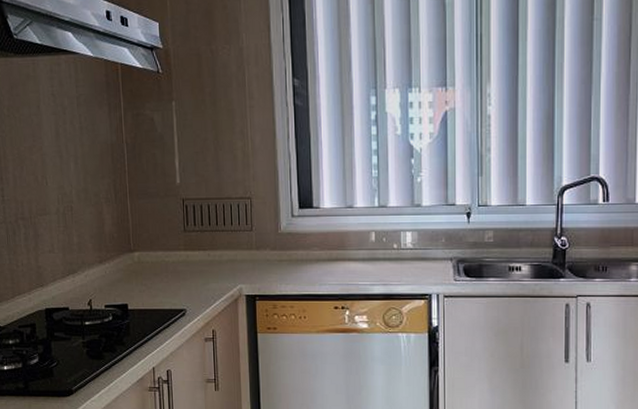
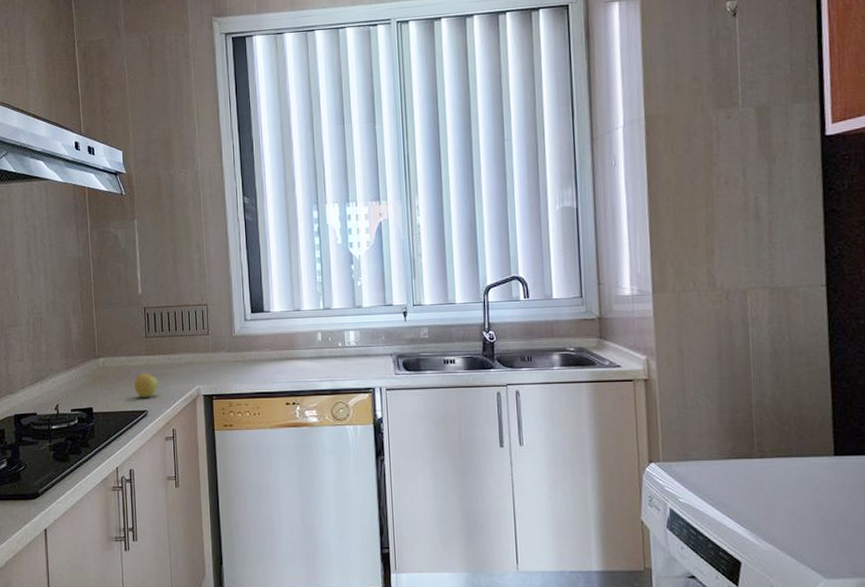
apple: none [172,269,197,296] -> present [134,373,158,398]

